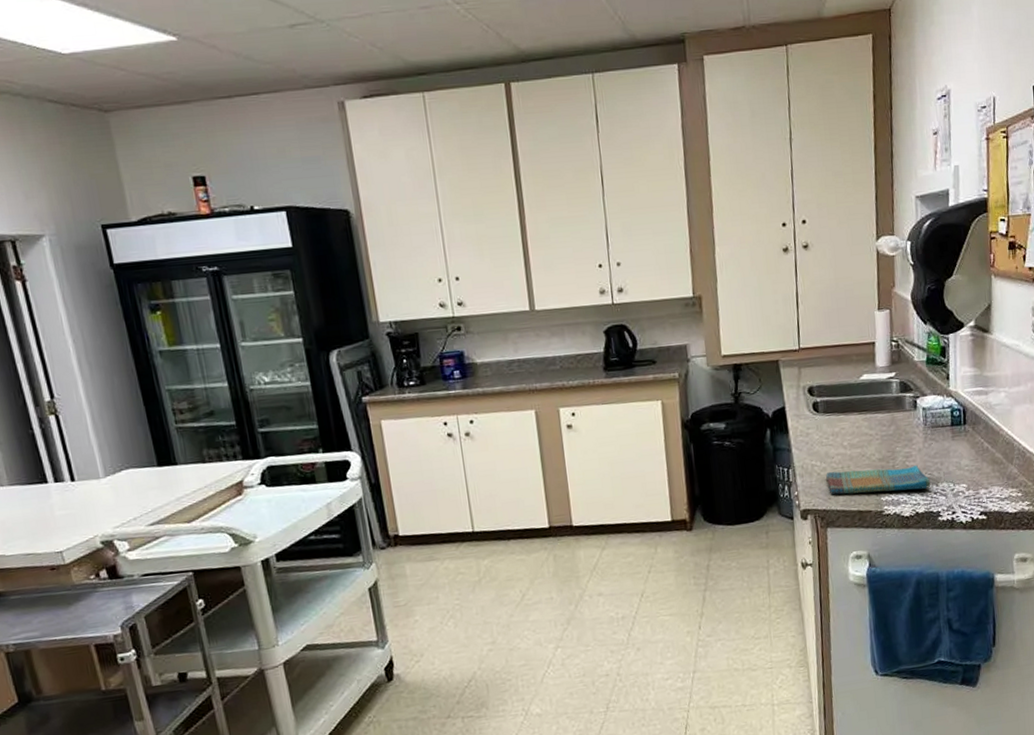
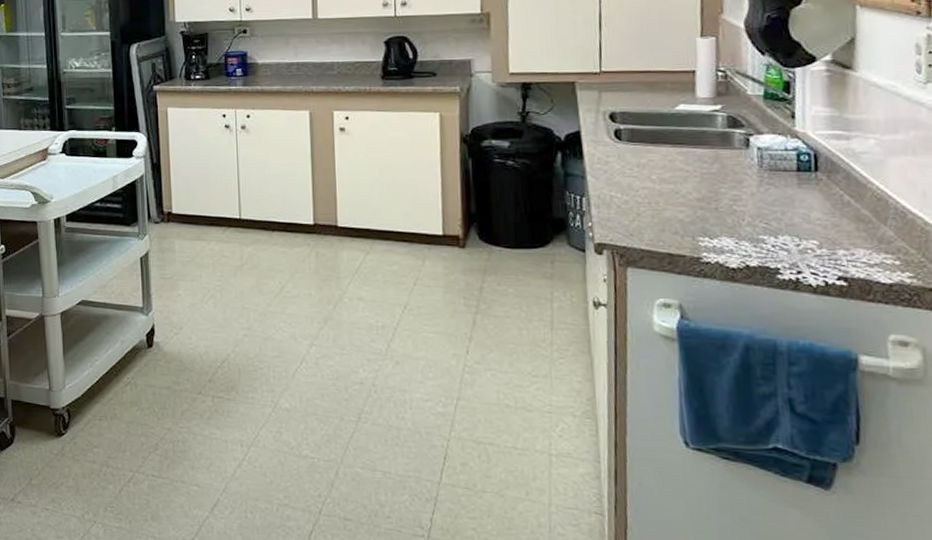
dish towel: present [826,464,931,495] -> none [628,207,767,239]

